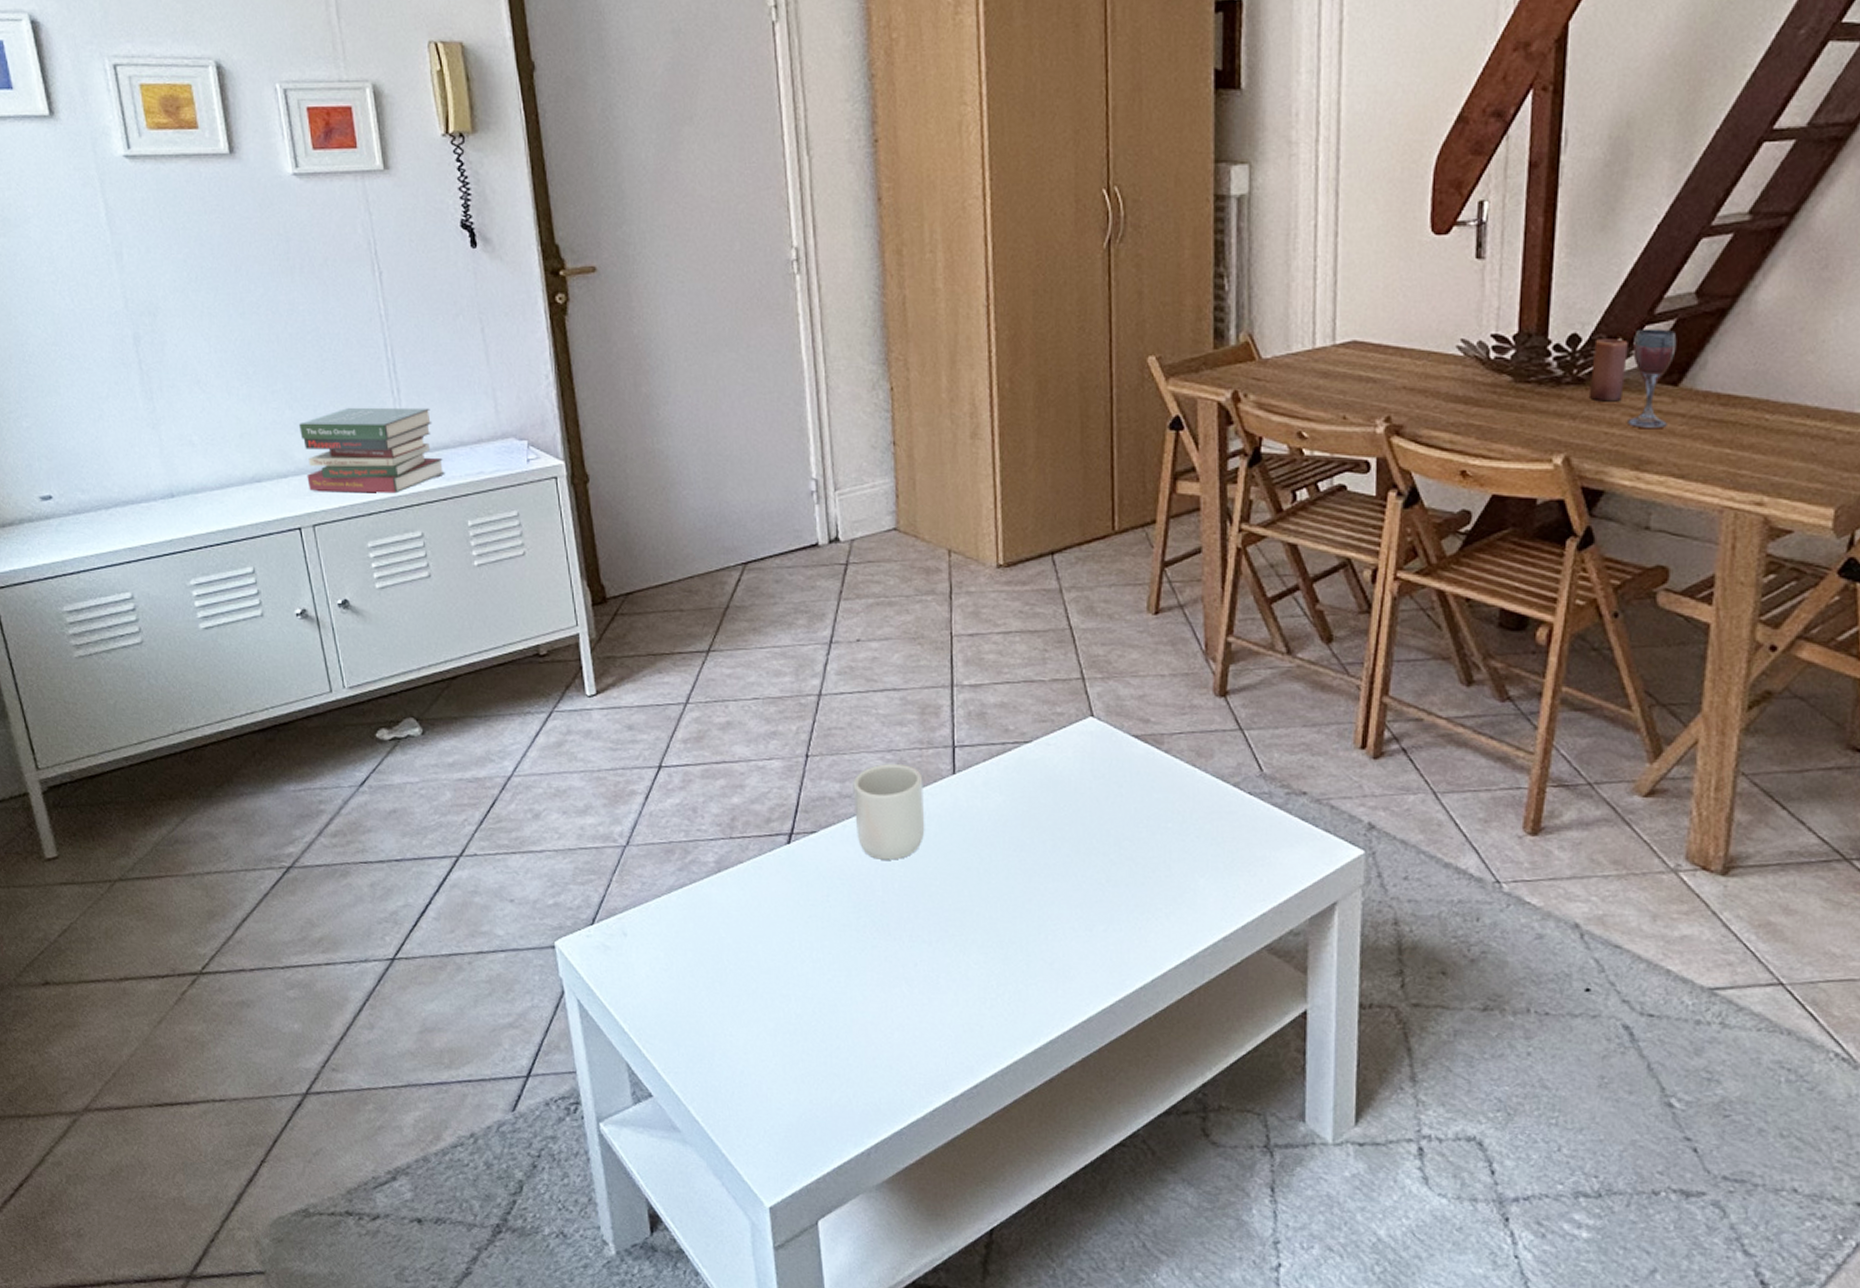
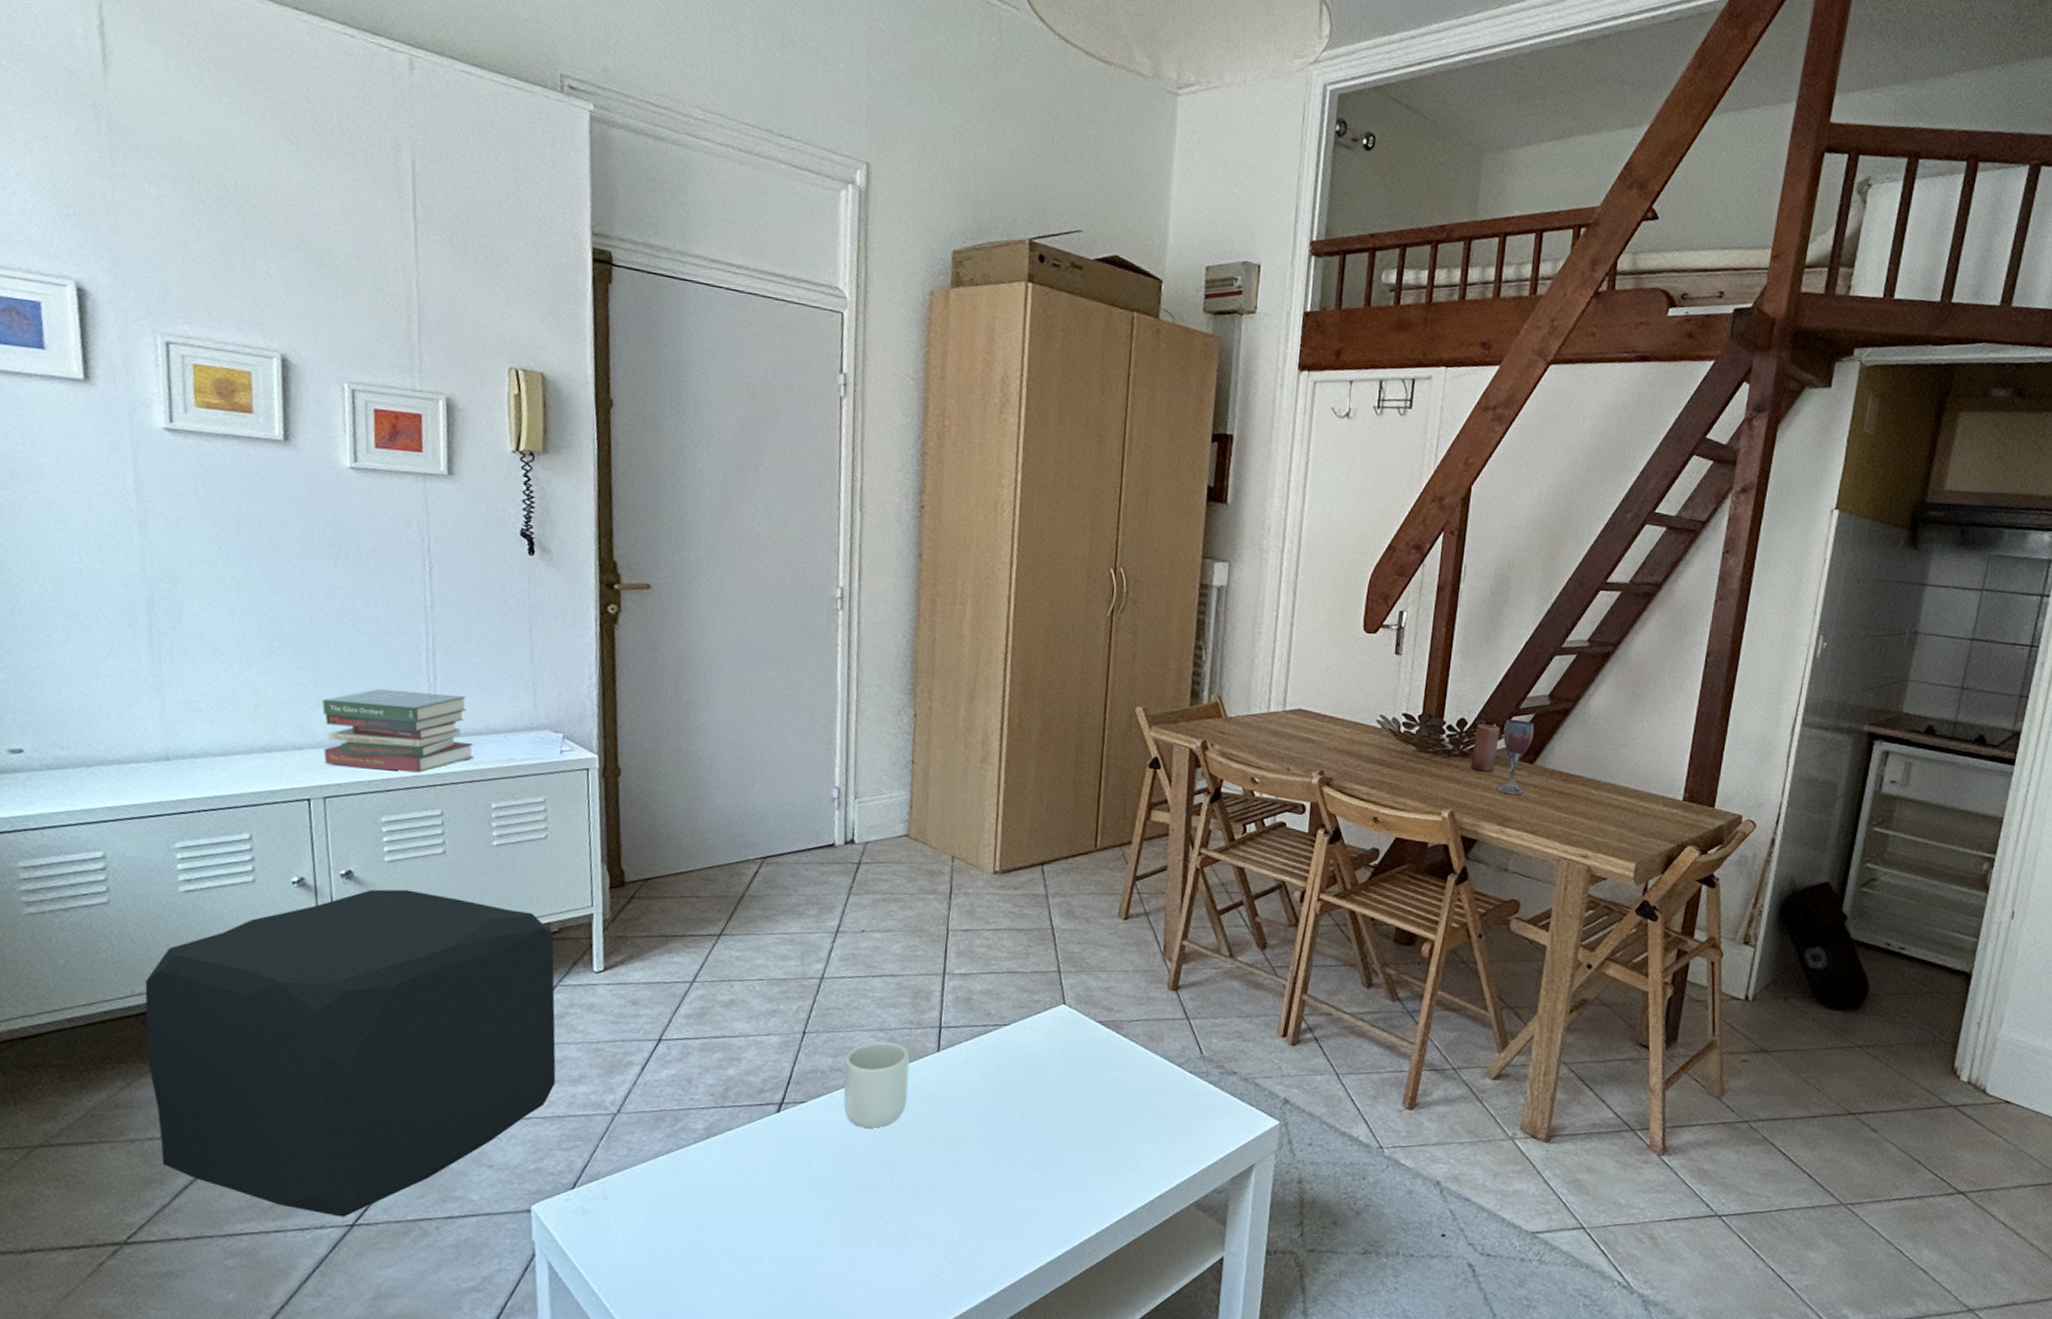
pouf: none [183,616,563,951] -> present [145,889,556,1217]

